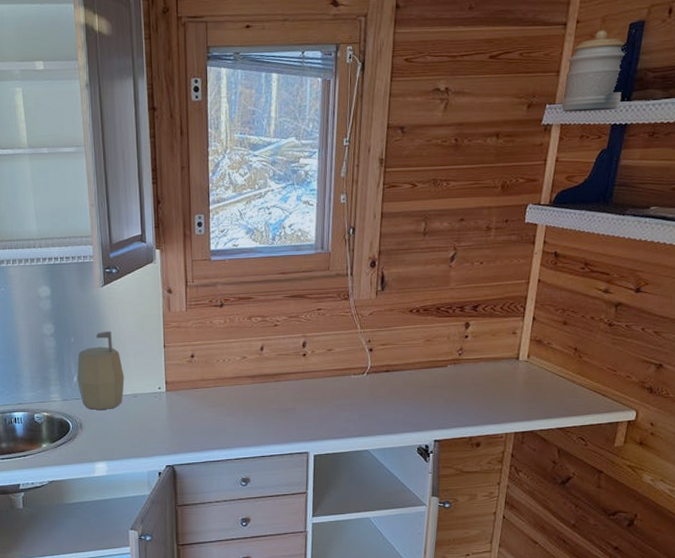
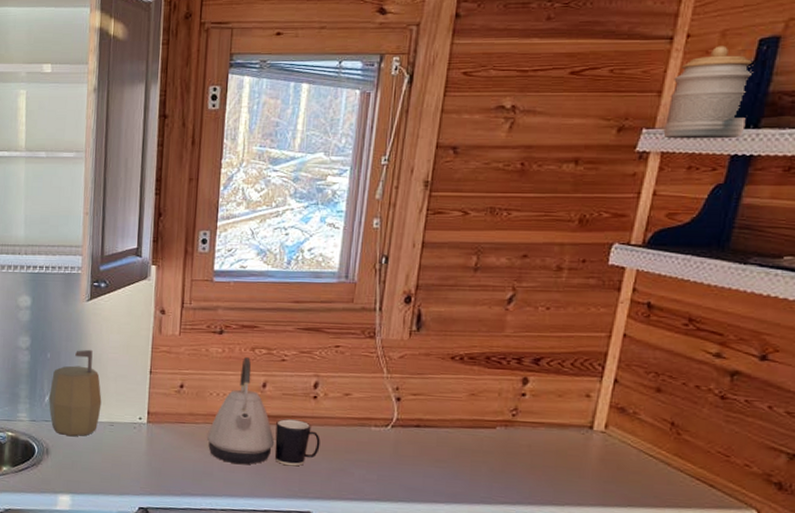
kettle: none [217,326,274,419] -> present [206,357,274,465]
mug: none [273,375,311,416] -> present [274,419,320,467]

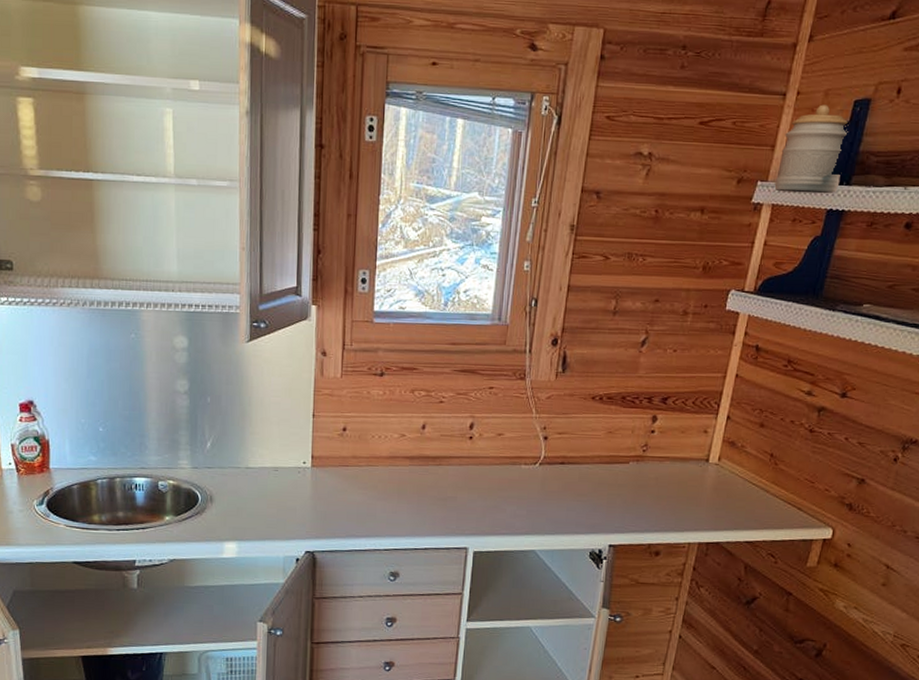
soap dispenser: present [49,349,102,437] -> none [211,393,265,483]
kettle: present [206,357,274,465] -> none [369,399,433,505]
mug: present [274,419,320,467] -> none [434,459,476,505]

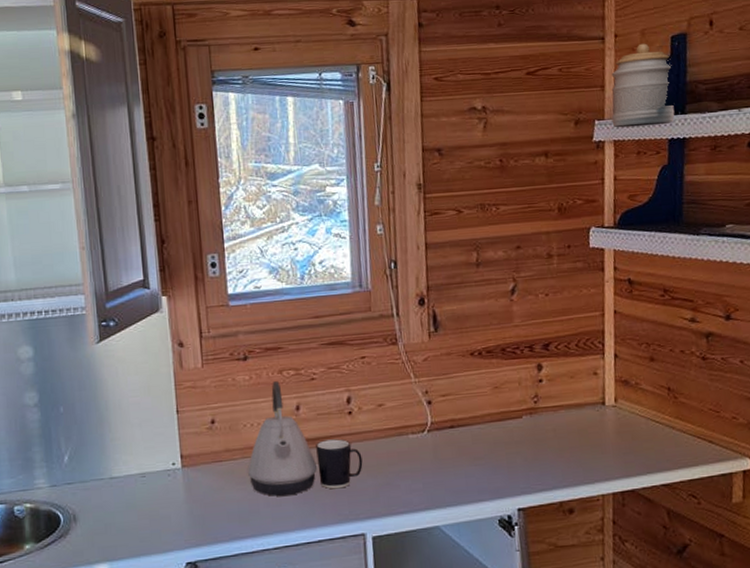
kettle: none [369,399,433,505] -> present [247,381,317,497]
mug: none [434,459,476,505] -> present [315,439,363,490]

